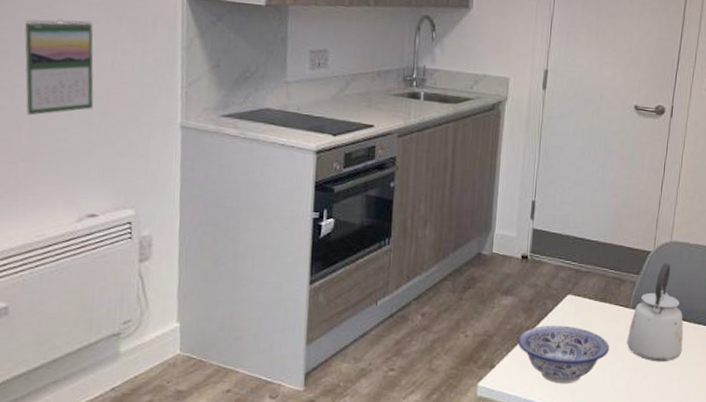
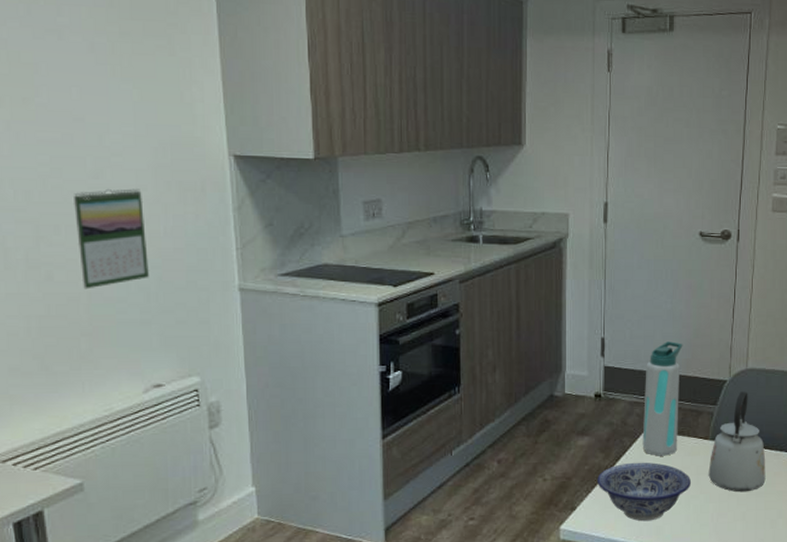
water bottle: none [564,209,611,321] -> present [642,341,683,456]

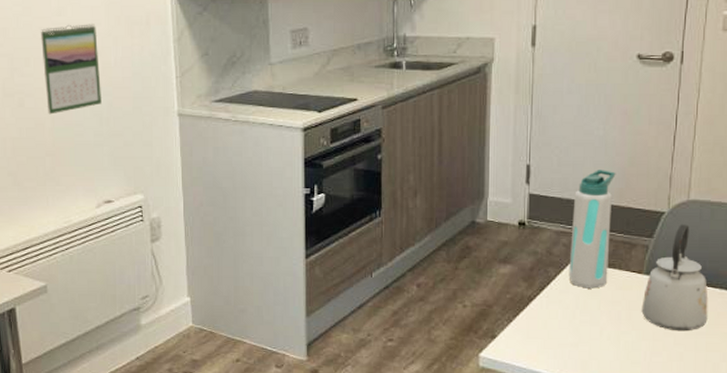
bowl: present [597,462,691,522] -> none [519,293,621,355]

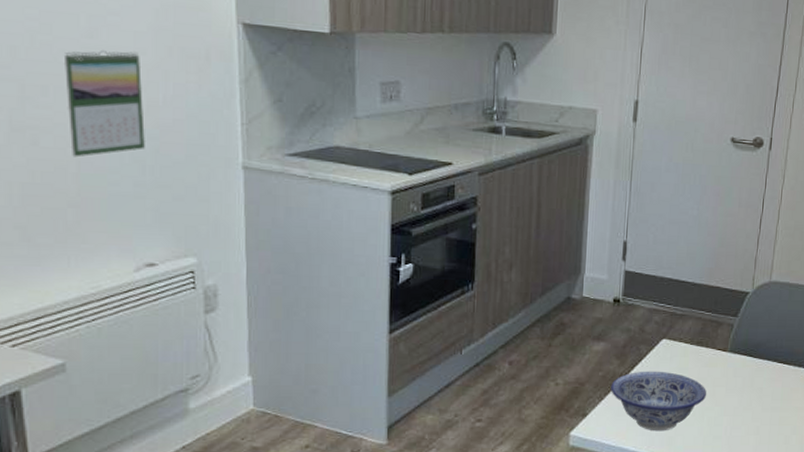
bowl: none [519,293,621,355] -> present [611,371,706,431]
water bottle: present [568,170,616,289] -> none [659,249,707,366]
kettle: present [641,224,708,332] -> none [724,304,784,407]

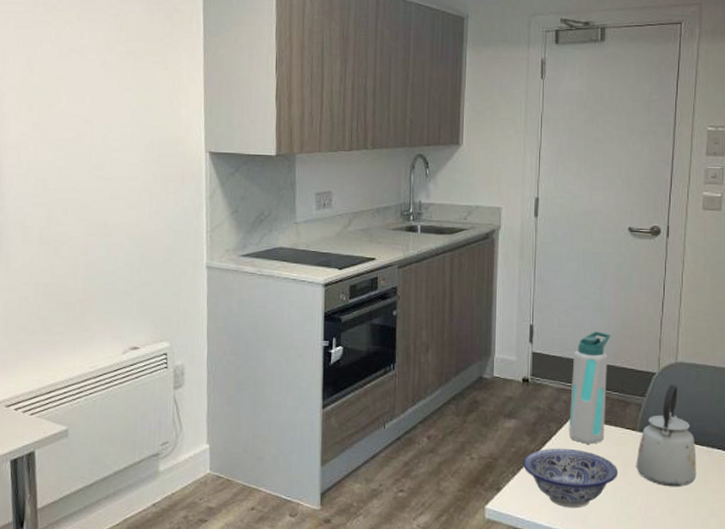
calendar: present [65,49,145,158] -> none [80,178,135,263]
water bottle: none [659,249,707,366] -> present [569,331,611,444]
kettle: none [724,304,784,407] -> present [636,385,697,487]

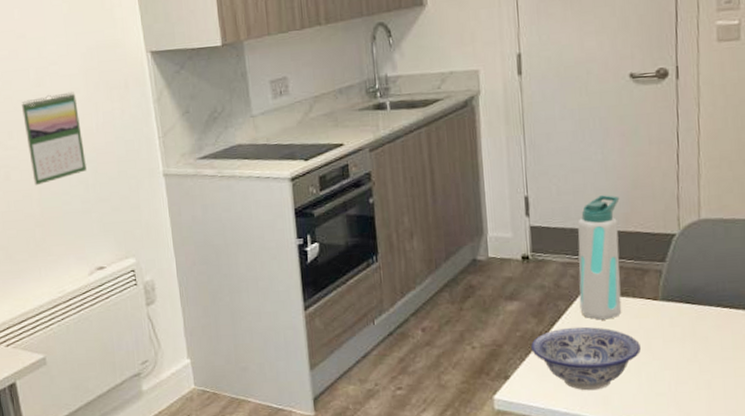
calendar: none [80,178,135,263] -> present [22,91,87,186]
kettle: present [636,385,697,487] -> none [660,245,733,358]

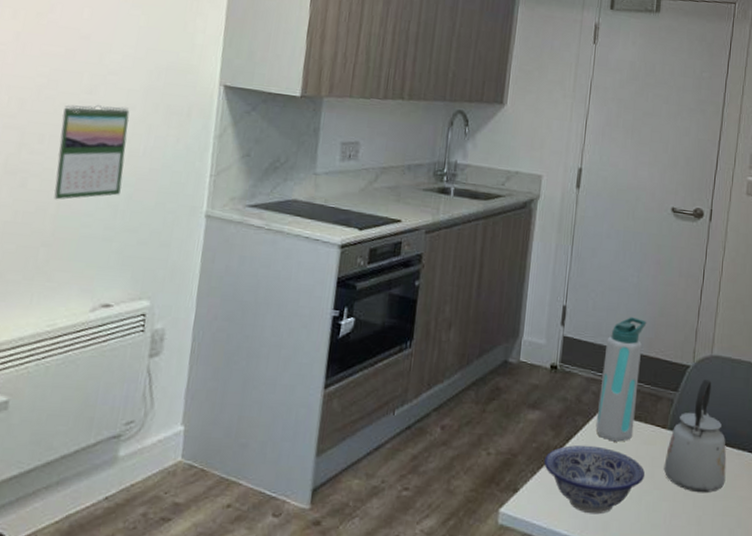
kettle: none [660,245,733,358] -> present [663,379,727,493]

